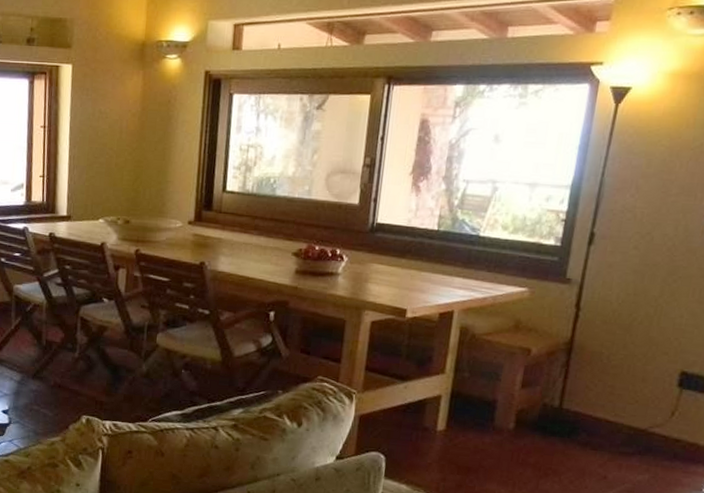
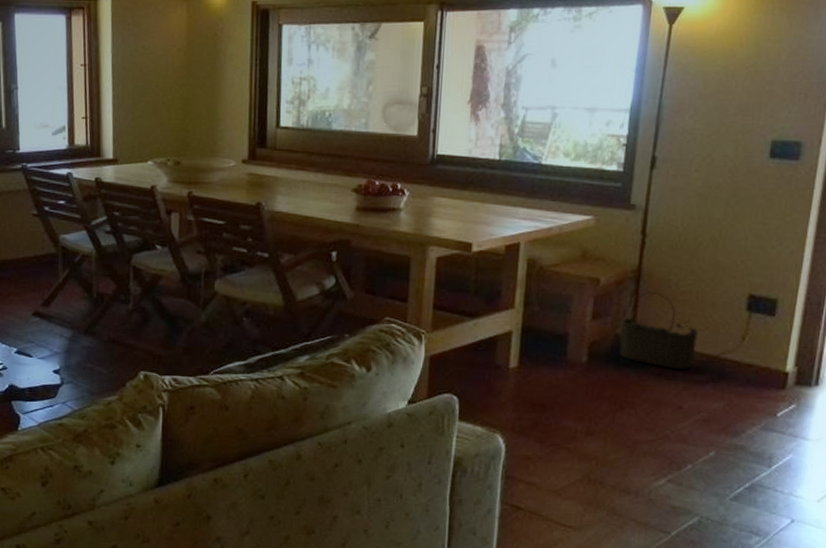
wicker basket: none [546,362,628,441] -> present [619,289,699,370]

